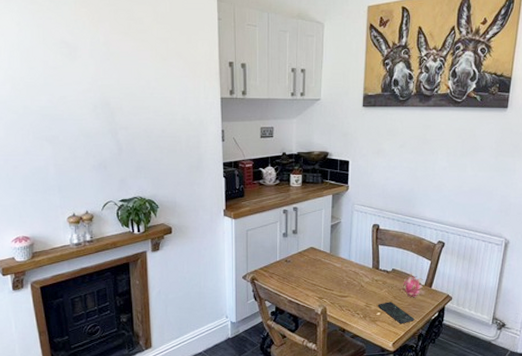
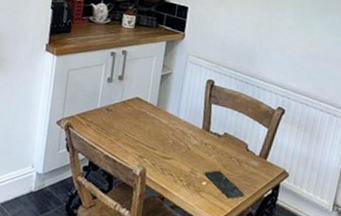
fruit: present [403,273,424,298] -> none [234,140,258,170]

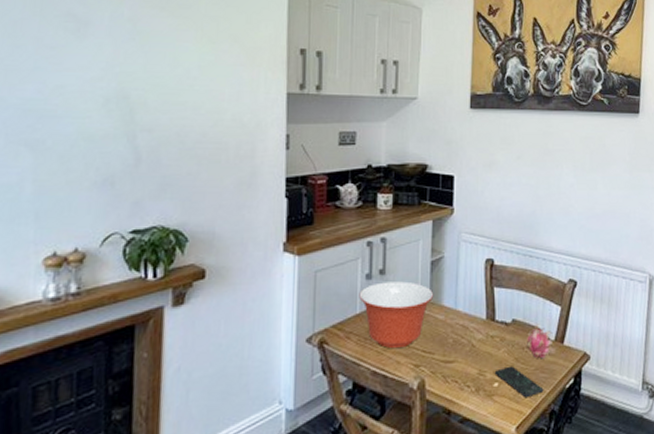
mixing bowl: none [100,86,161,141] -> present [359,281,434,349]
fruit: none [234,140,258,170] -> present [527,324,554,360]

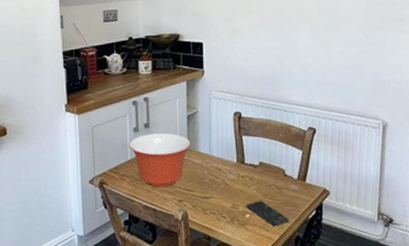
fruit: present [527,324,554,360] -> none [273,165,297,195]

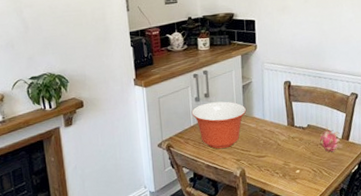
smartphone: present [246,200,290,227] -> none [296,158,335,180]
fruit: none [273,165,297,195] -> present [320,127,341,153]

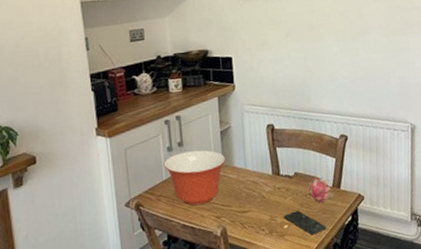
smartphone: none [296,158,335,180] -> present [283,210,327,235]

